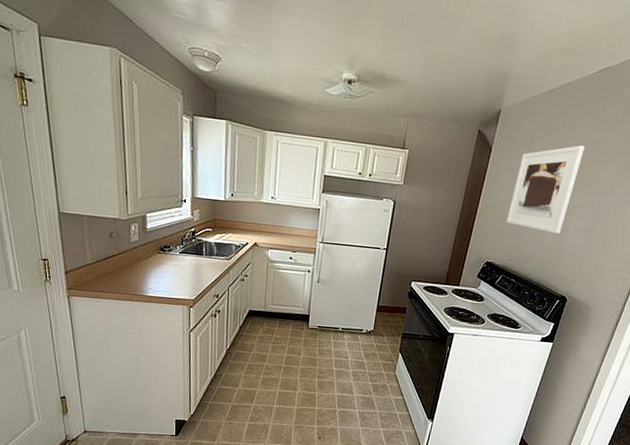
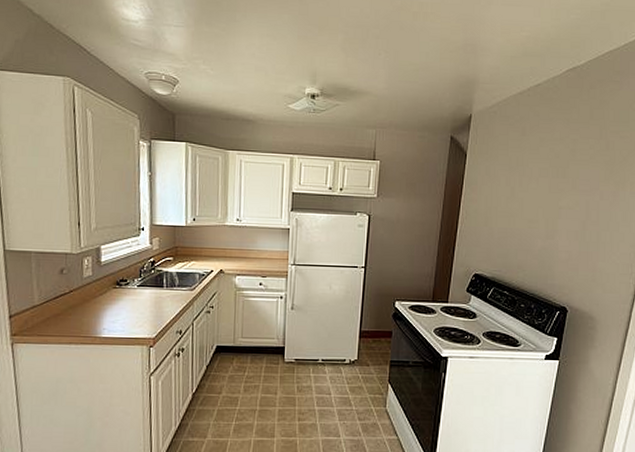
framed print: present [506,145,585,234] -> none [491,145,563,240]

